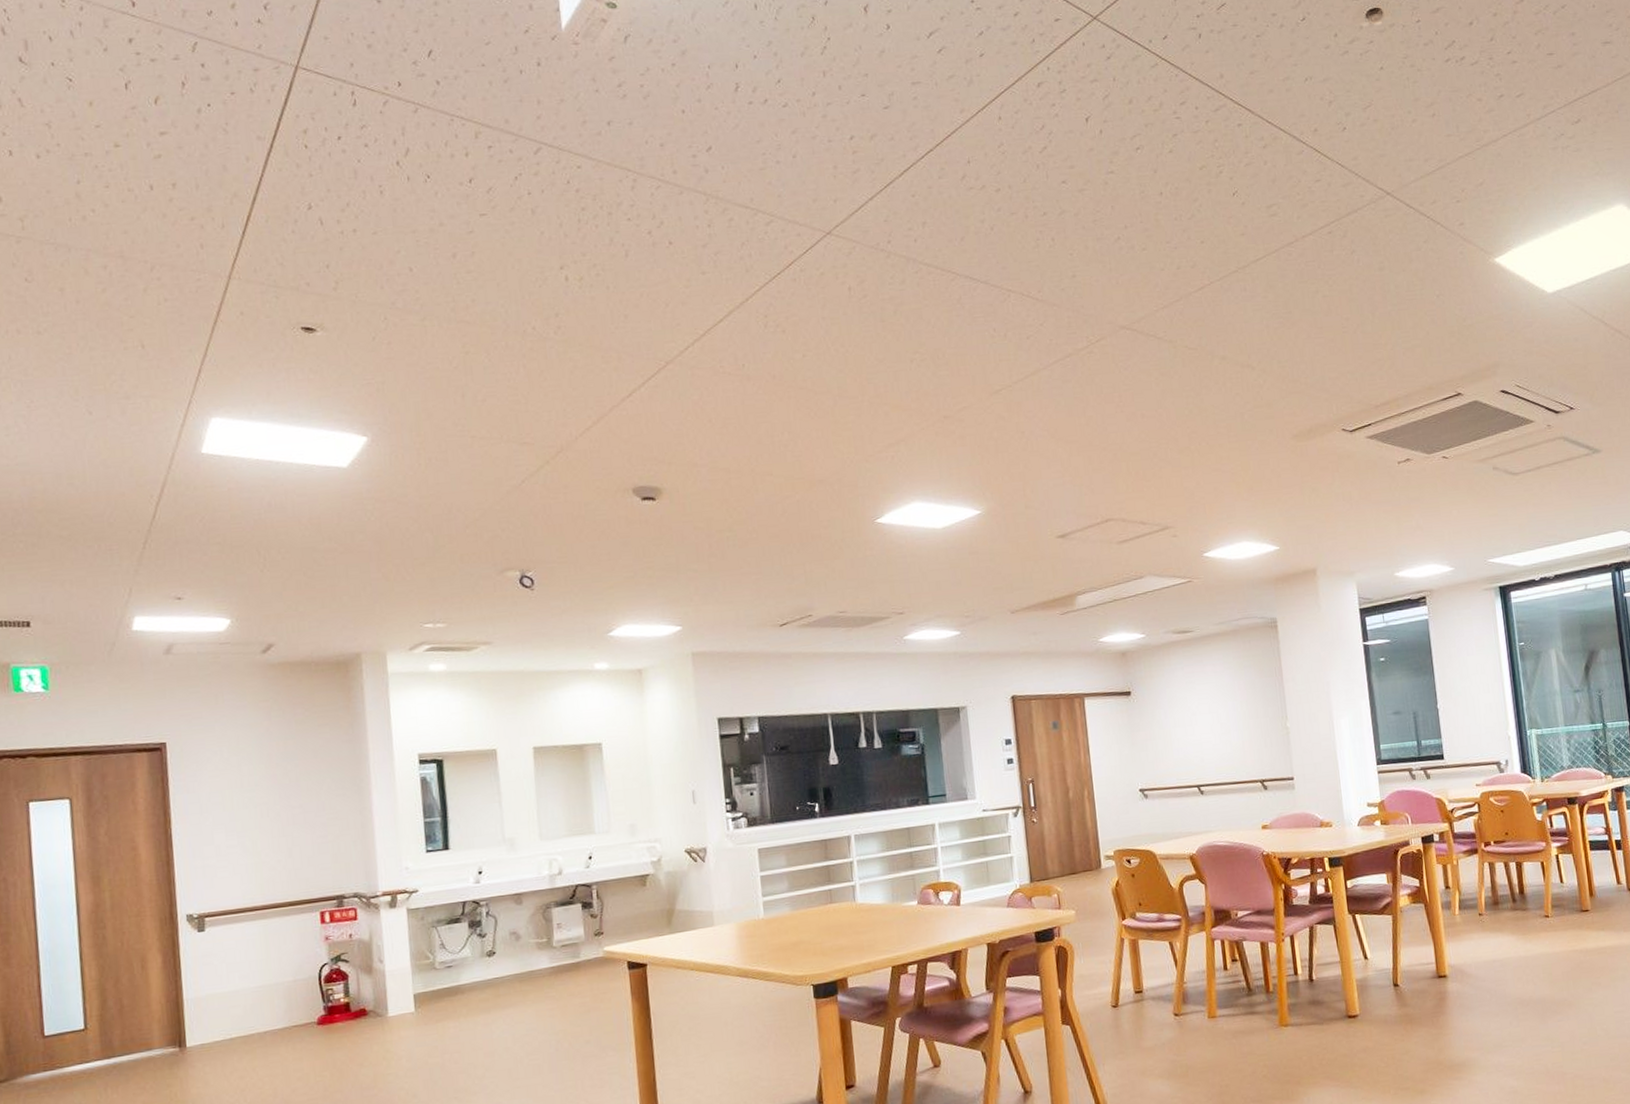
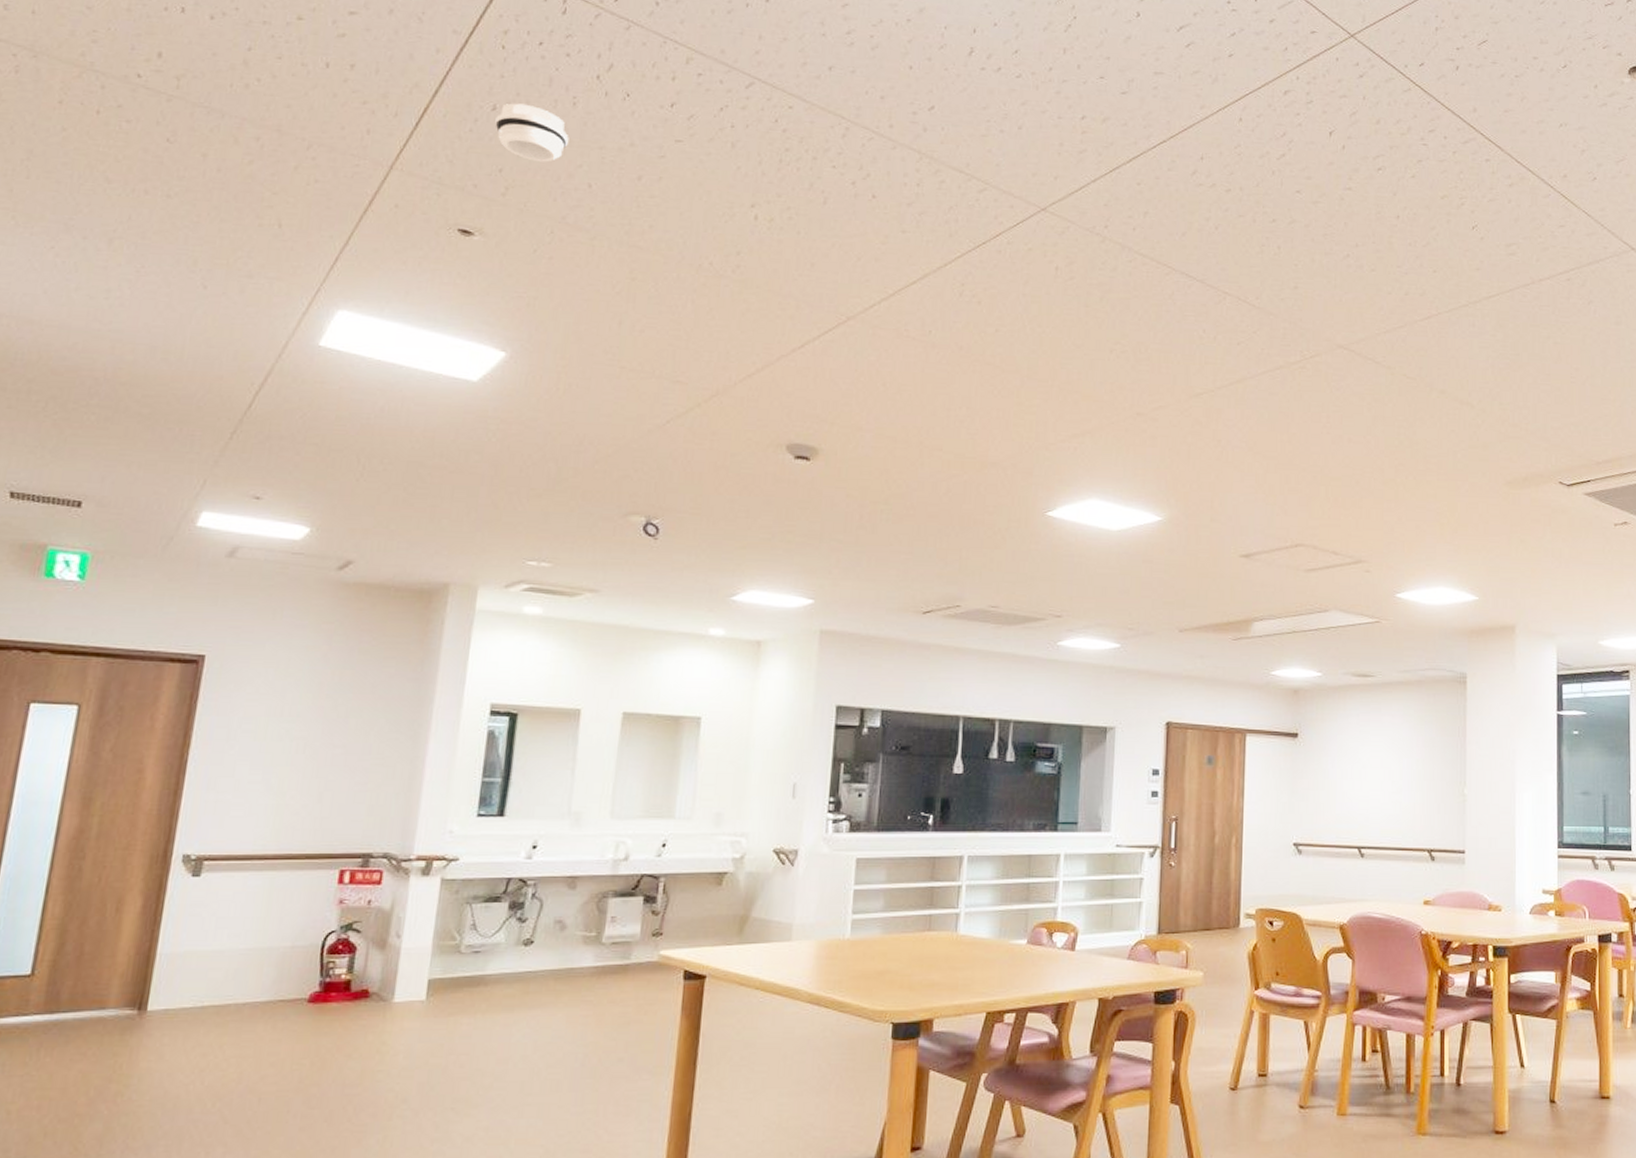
smoke detector: none [313,199,384,253] -> present [495,103,569,162]

